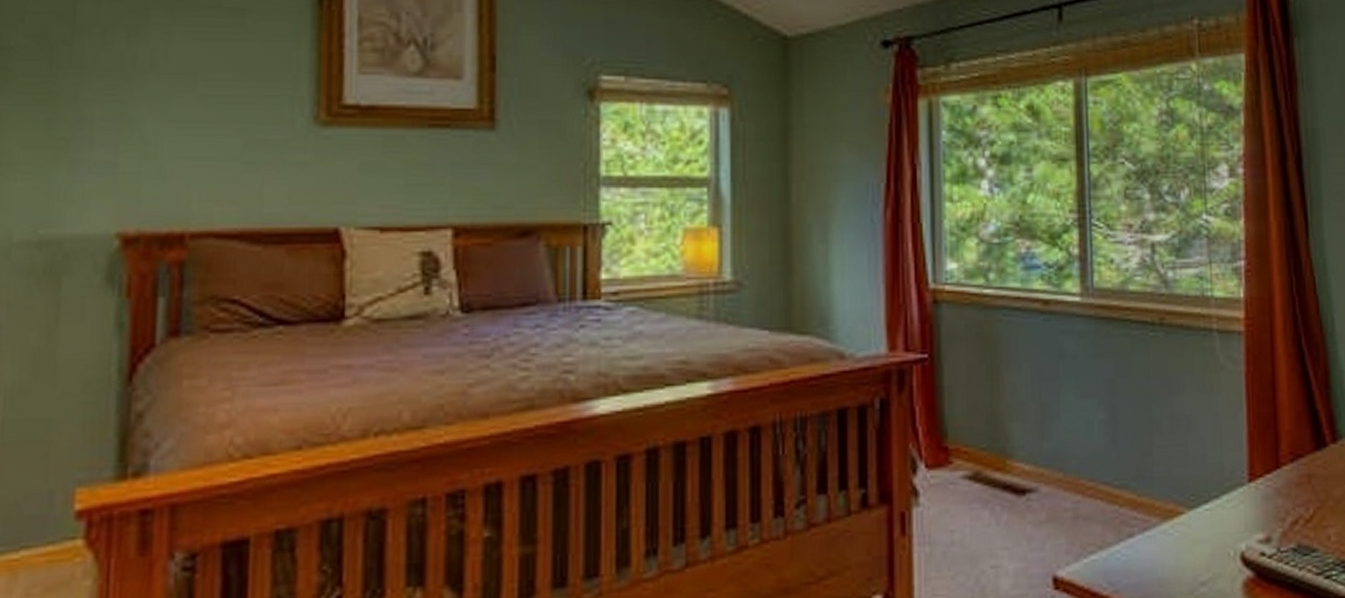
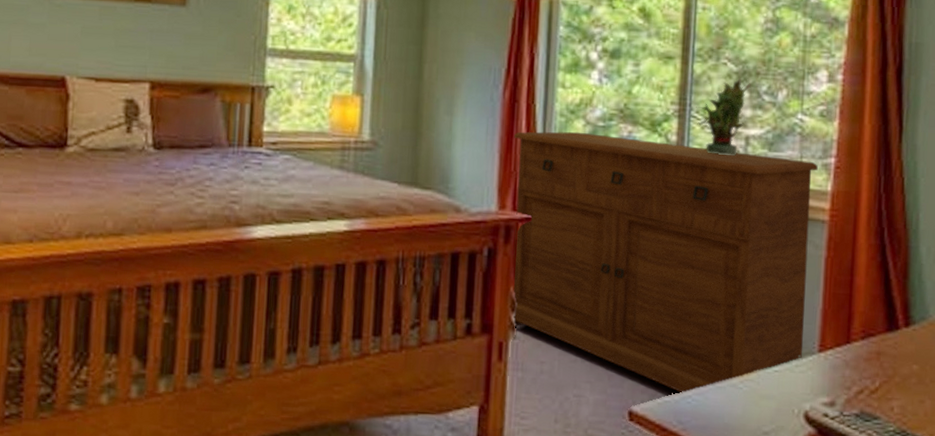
sideboard: none [900,252,1233,549] -> present [512,131,818,393]
potted plant: none [1096,178,1152,266] -> present [696,78,751,156]

